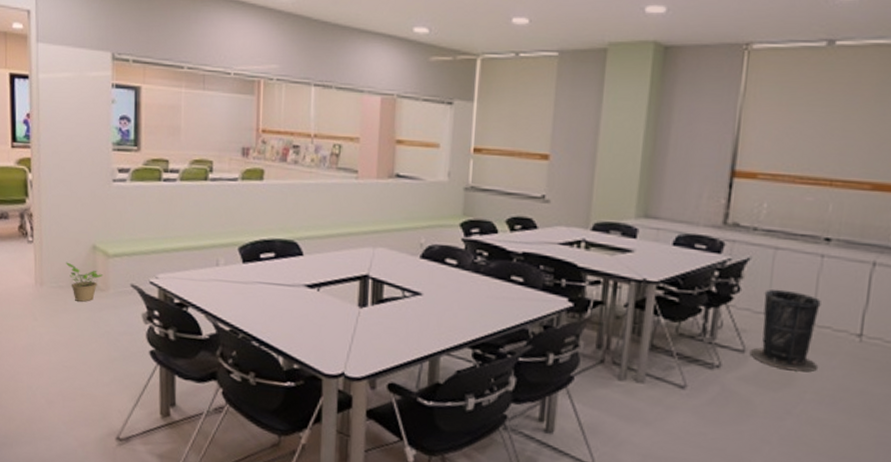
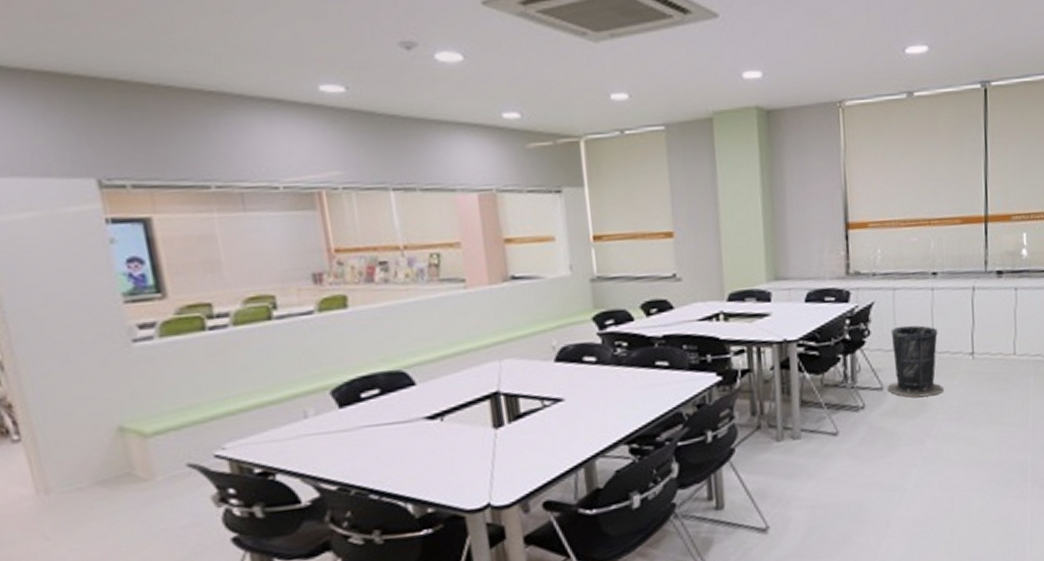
potted plant: present [65,262,103,302] -> none [79,455,143,502]

